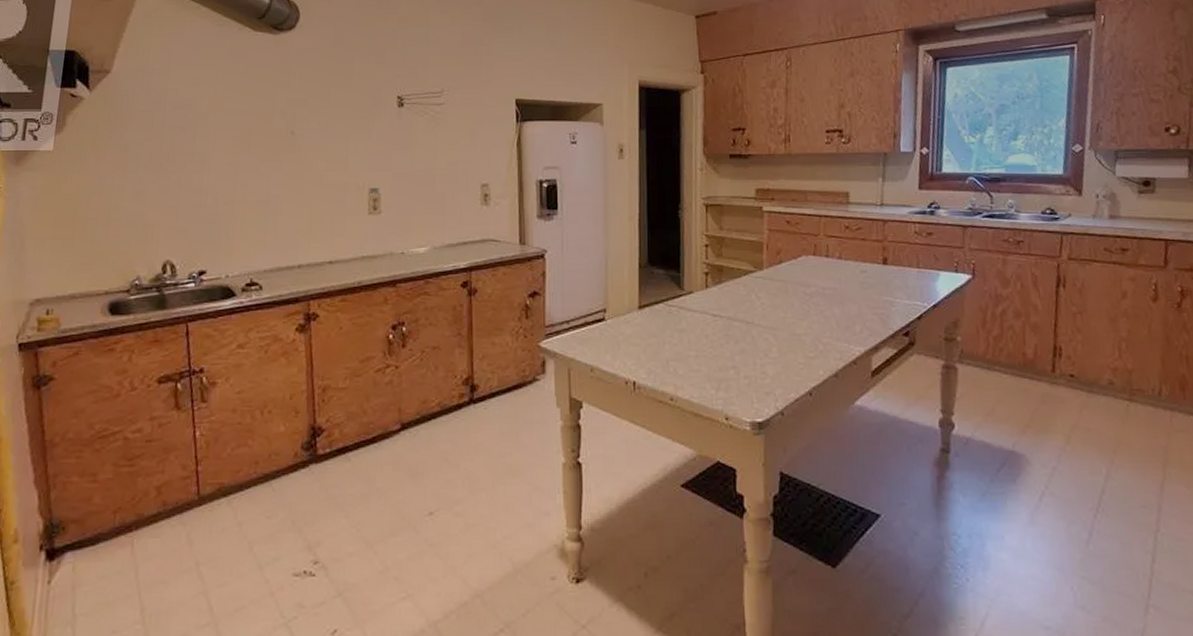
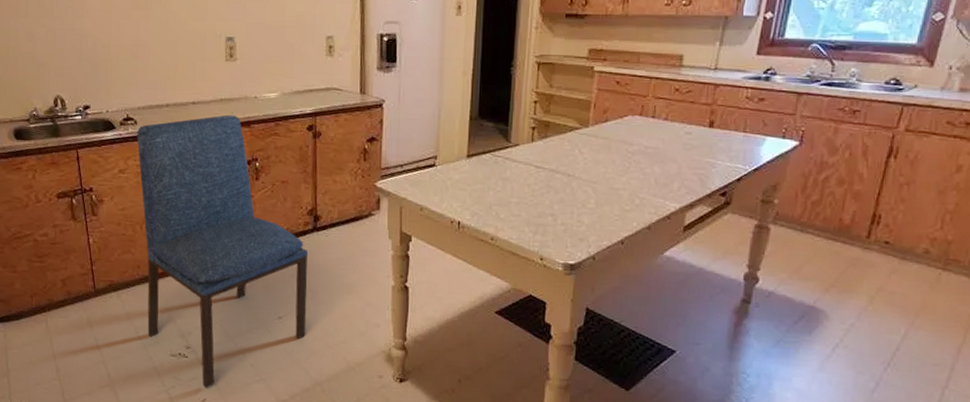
dining chair: none [261,274,465,615] -> present [137,114,309,388]

